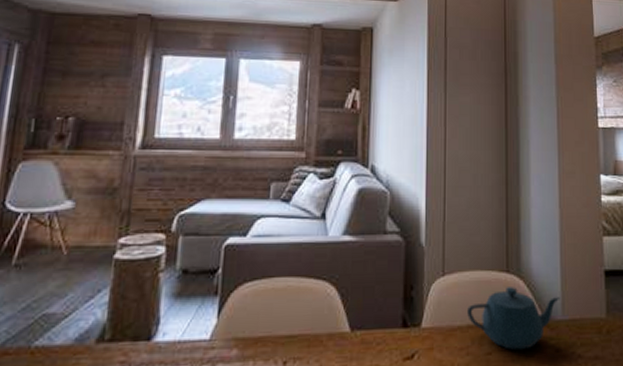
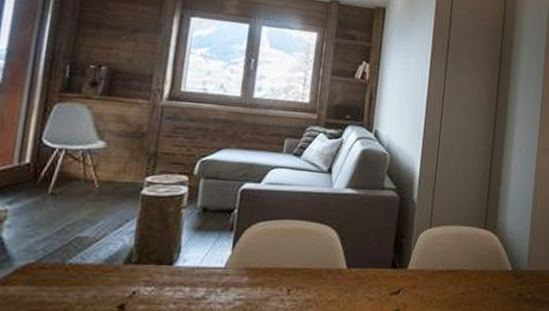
teapot: present [467,287,560,351] -> none [448,241,527,293]

